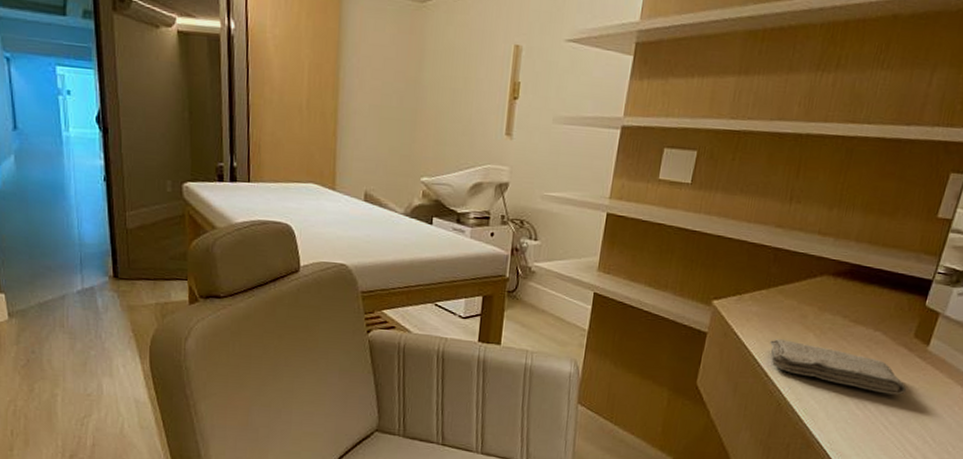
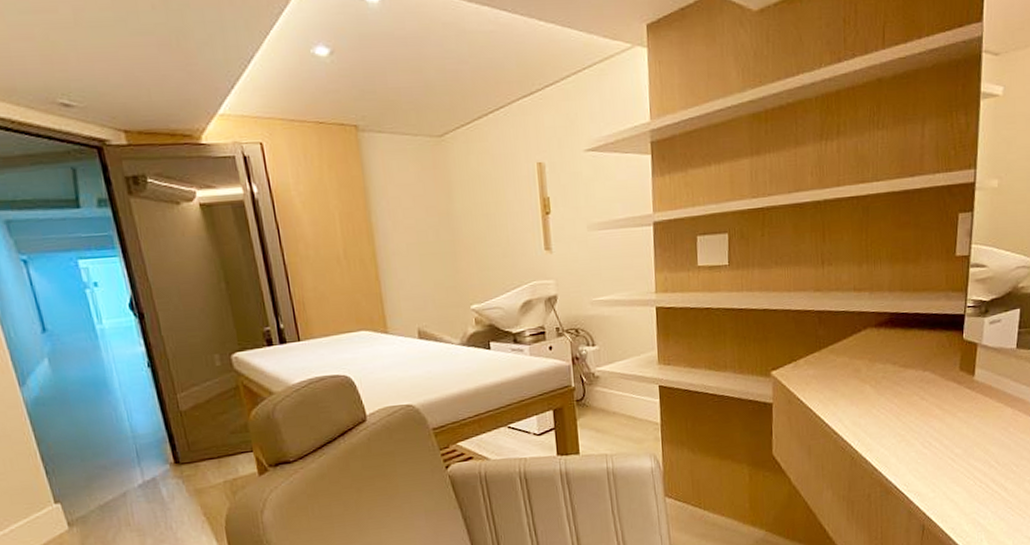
washcloth: present [769,339,907,395] -> none [831,395,964,429]

